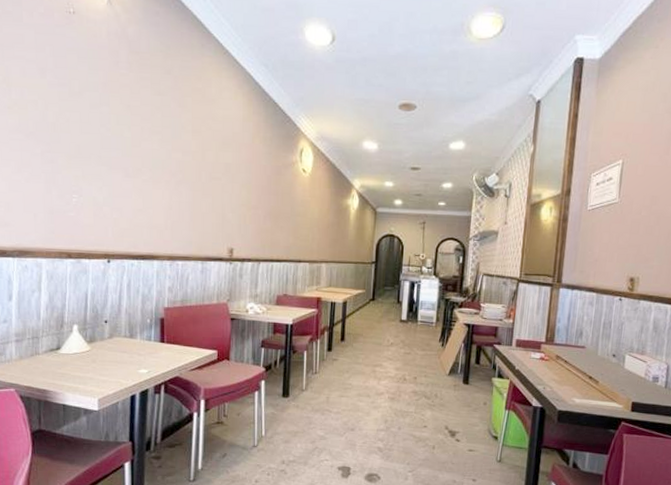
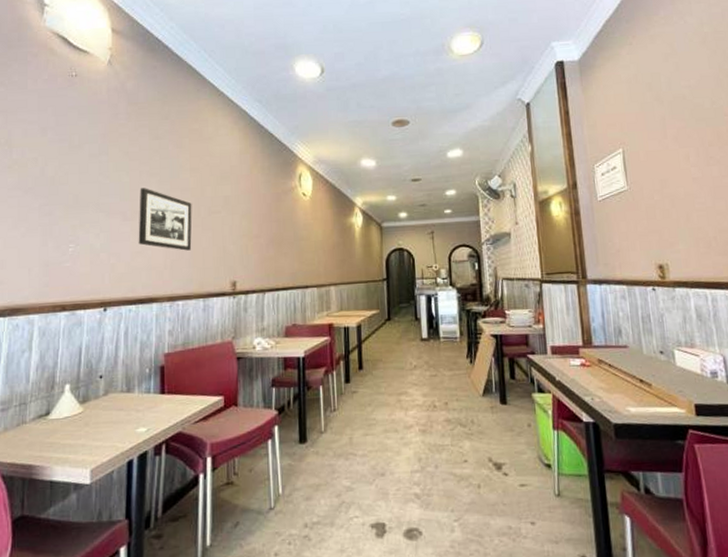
picture frame: none [140,145,193,214] -> present [138,188,192,251]

